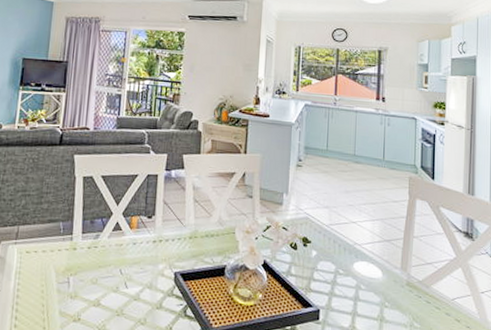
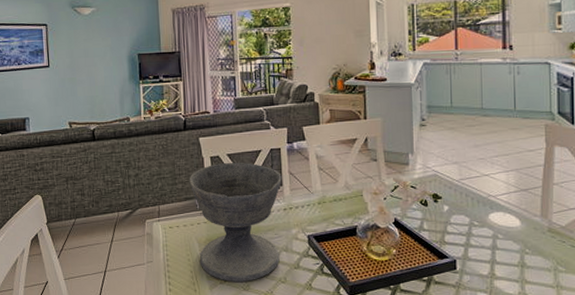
bowl: none [54,185,156,321] -> present [189,163,282,282]

